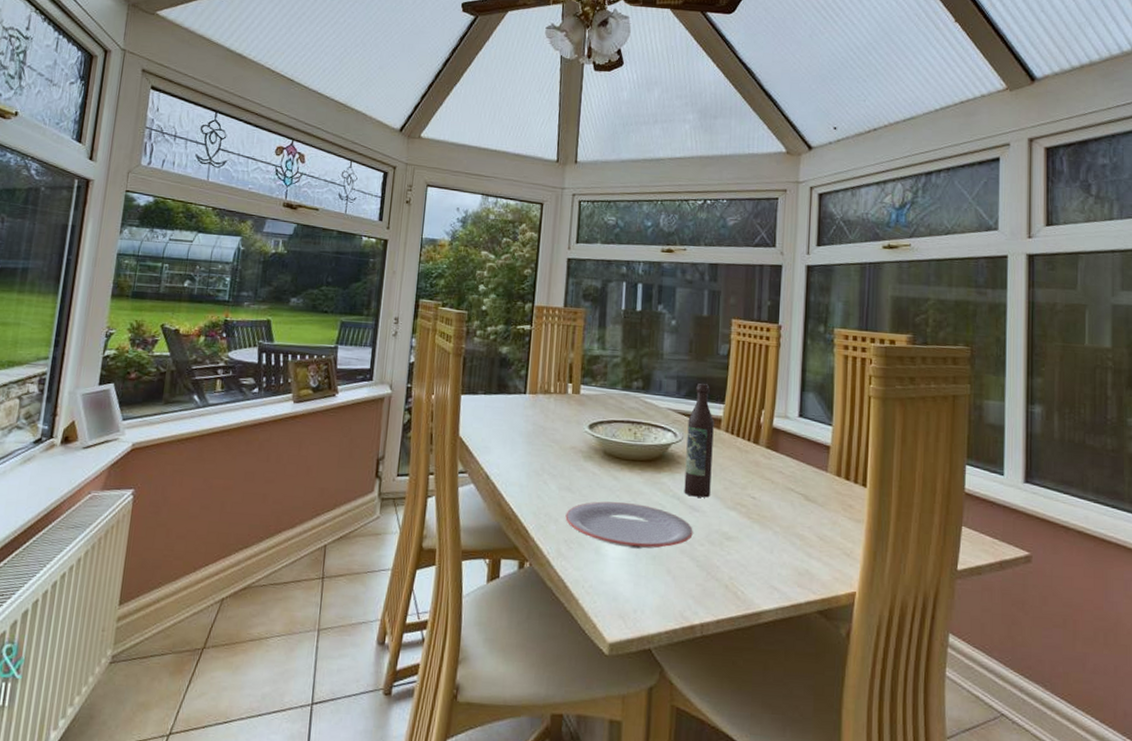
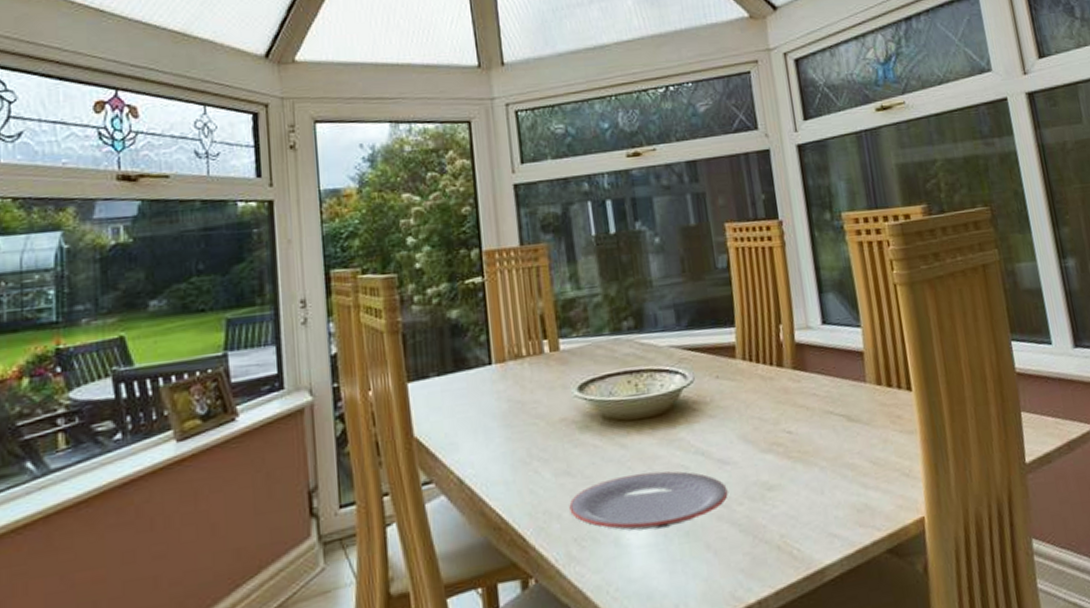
wine bottle: present [684,383,714,498] -> none [696,307,739,448]

